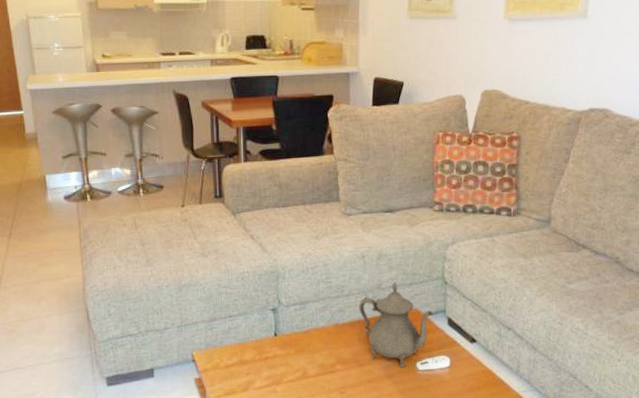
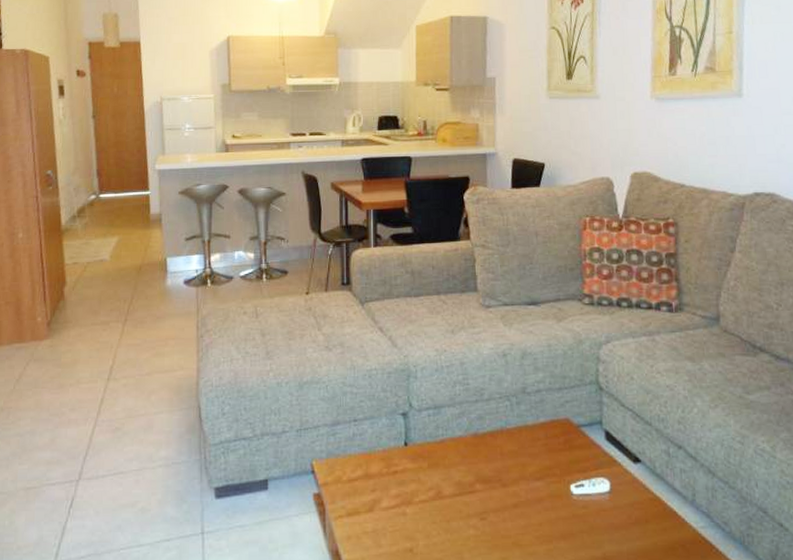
teapot: present [358,281,433,367] -> none [500,385,588,490]

